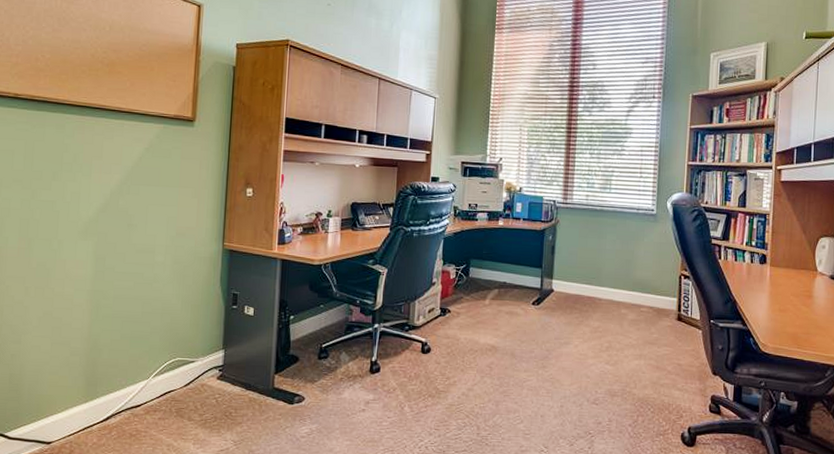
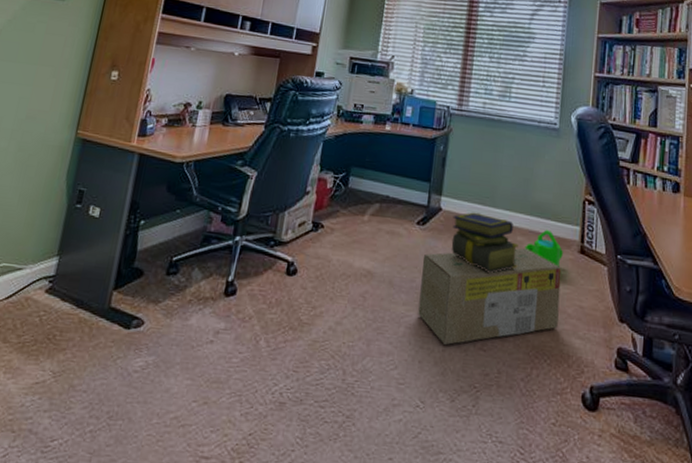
cardboard box: none [538,318,662,402] -> present [418,247,562,346]
stack of books: none [563,291,623,341] -> present [451,212,518,273]
watering can: none [628,302,662,333] -> present [525,229,563,267]

